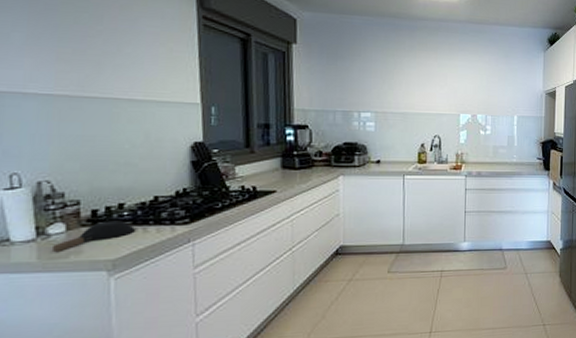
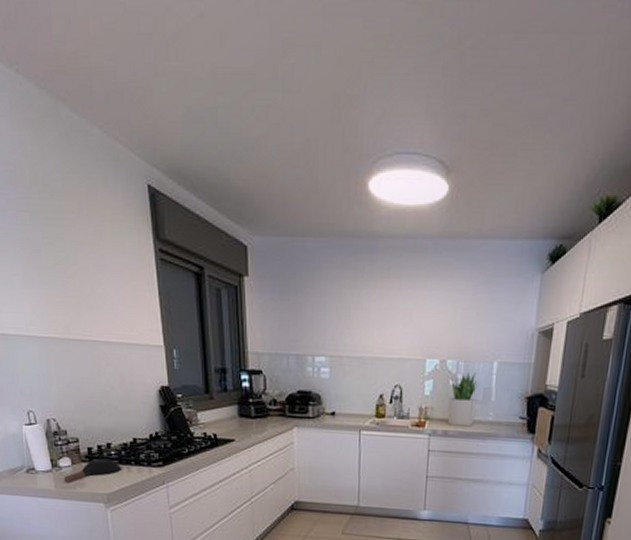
planter: none [480,124,503,168] -> present [447,372,478,427]

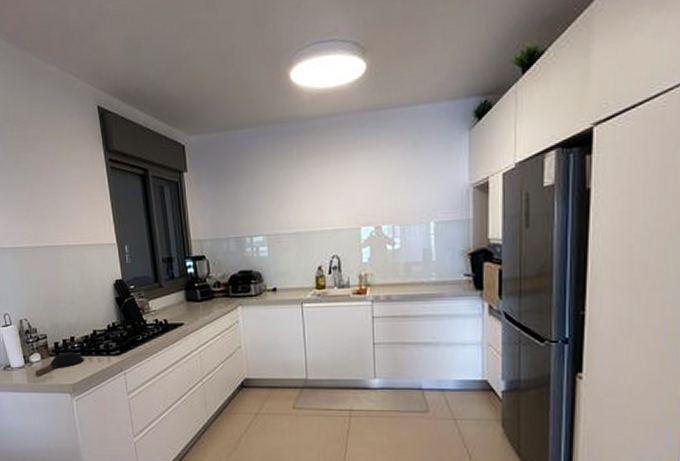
planter: present [447,372,478,427] -> none [388,235,417,290]

